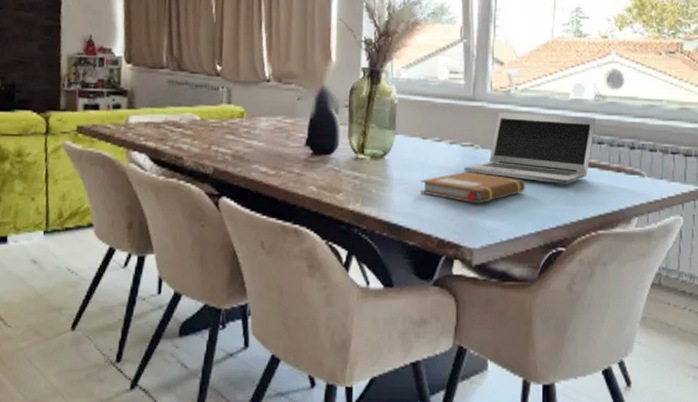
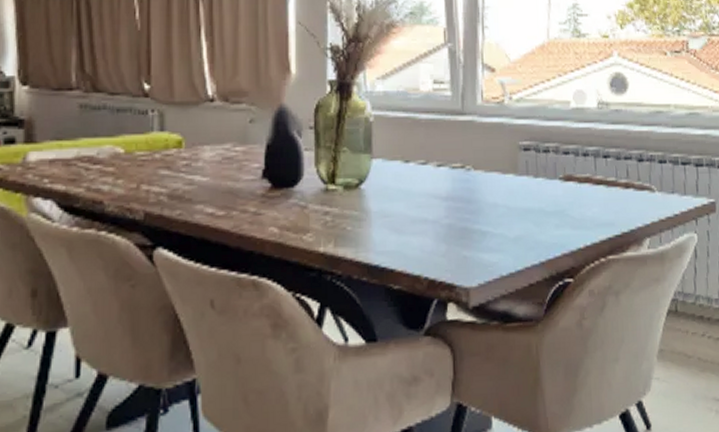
notebook: present [420,171,526,204] -> none [404,197,527,235]
laptop: present [464,112,596,184] -> none [455,126,601,206]

